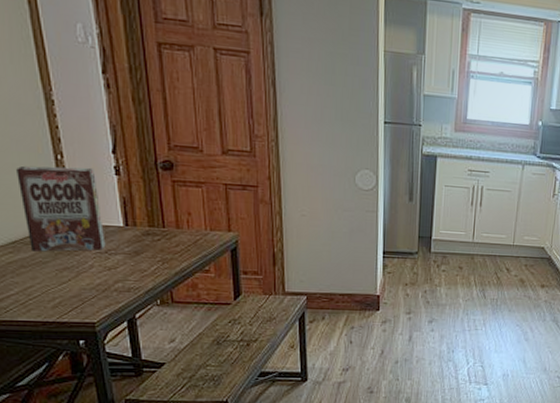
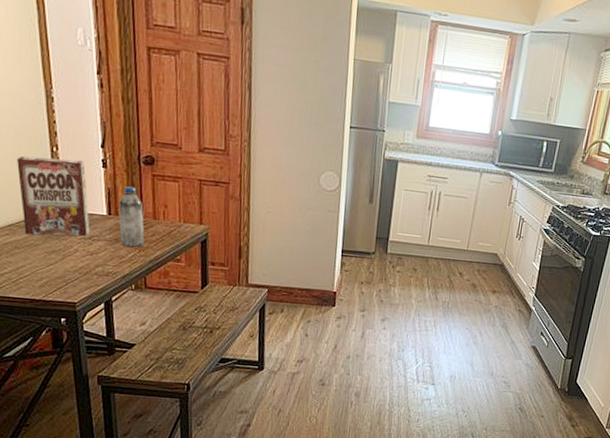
water bottle: none [137,193,168,260] -> present [118,186,145,248]

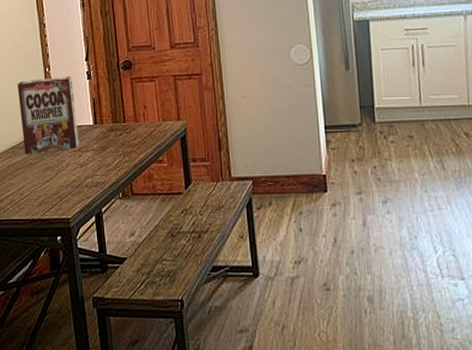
water bottle: present [118,186,145,248] -> none [103,92,128,154]

